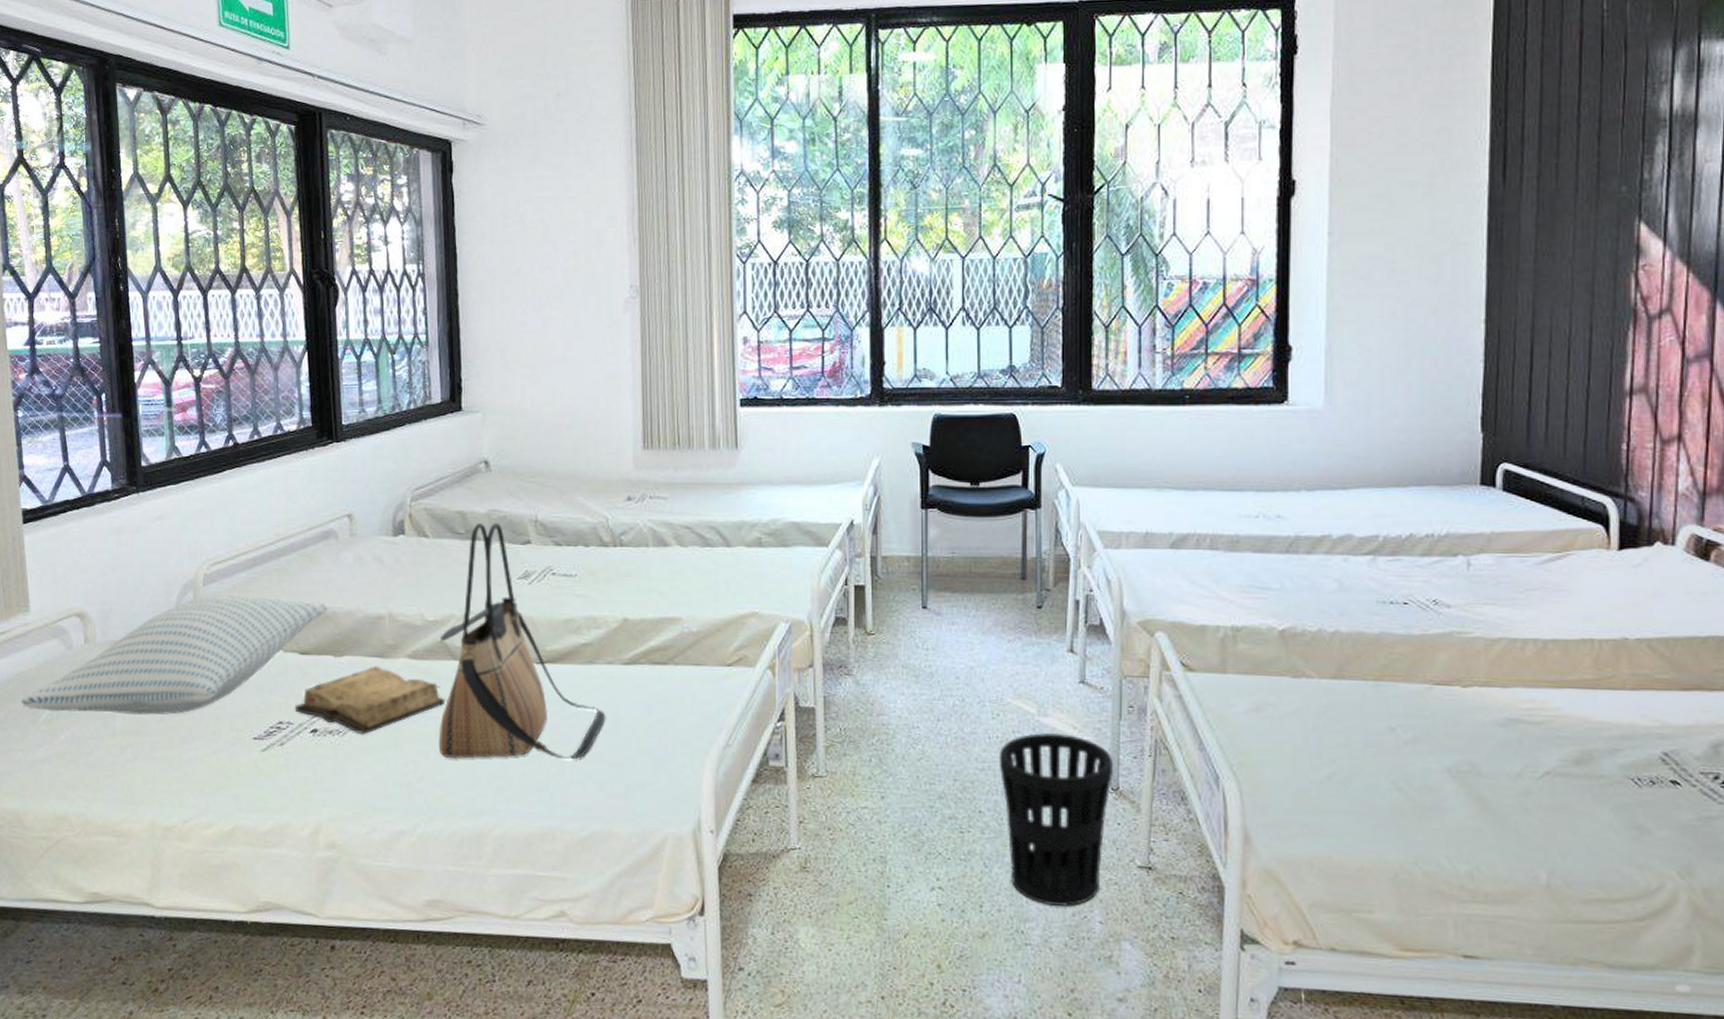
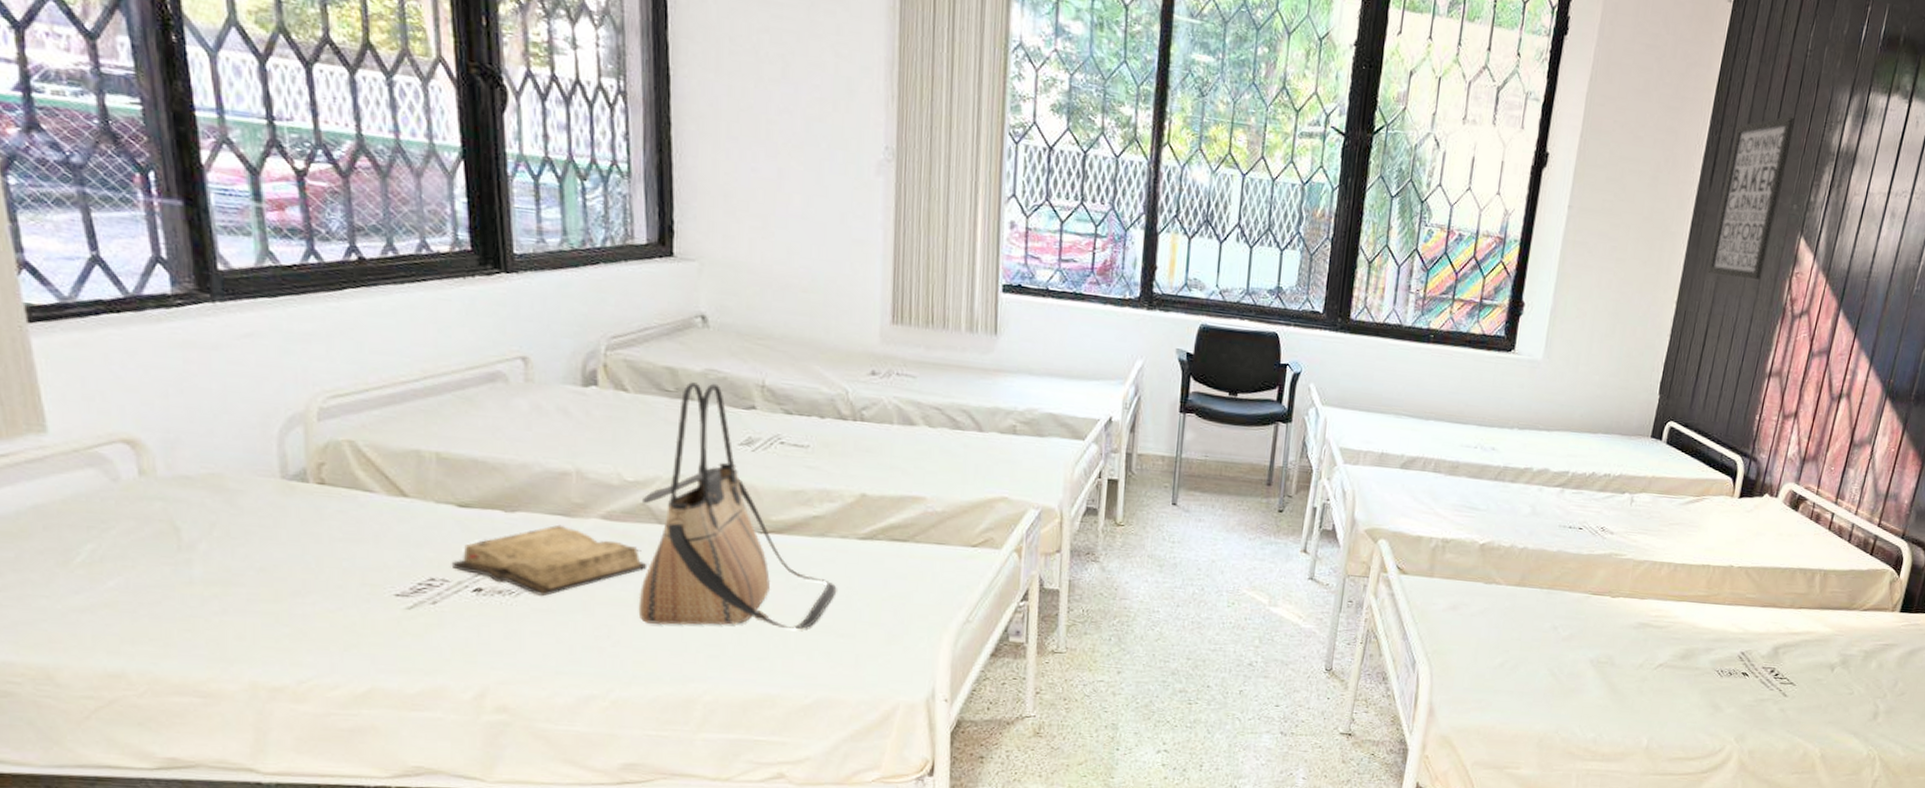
pillow: present [21,595,328,716] -> none [41,433,495,565]
wastebasket: present [998,732,1113,907] -> none [1229,620,1330,766]
wall art: none [1519,87,1603,283] -> present [1707,116,1795,281]

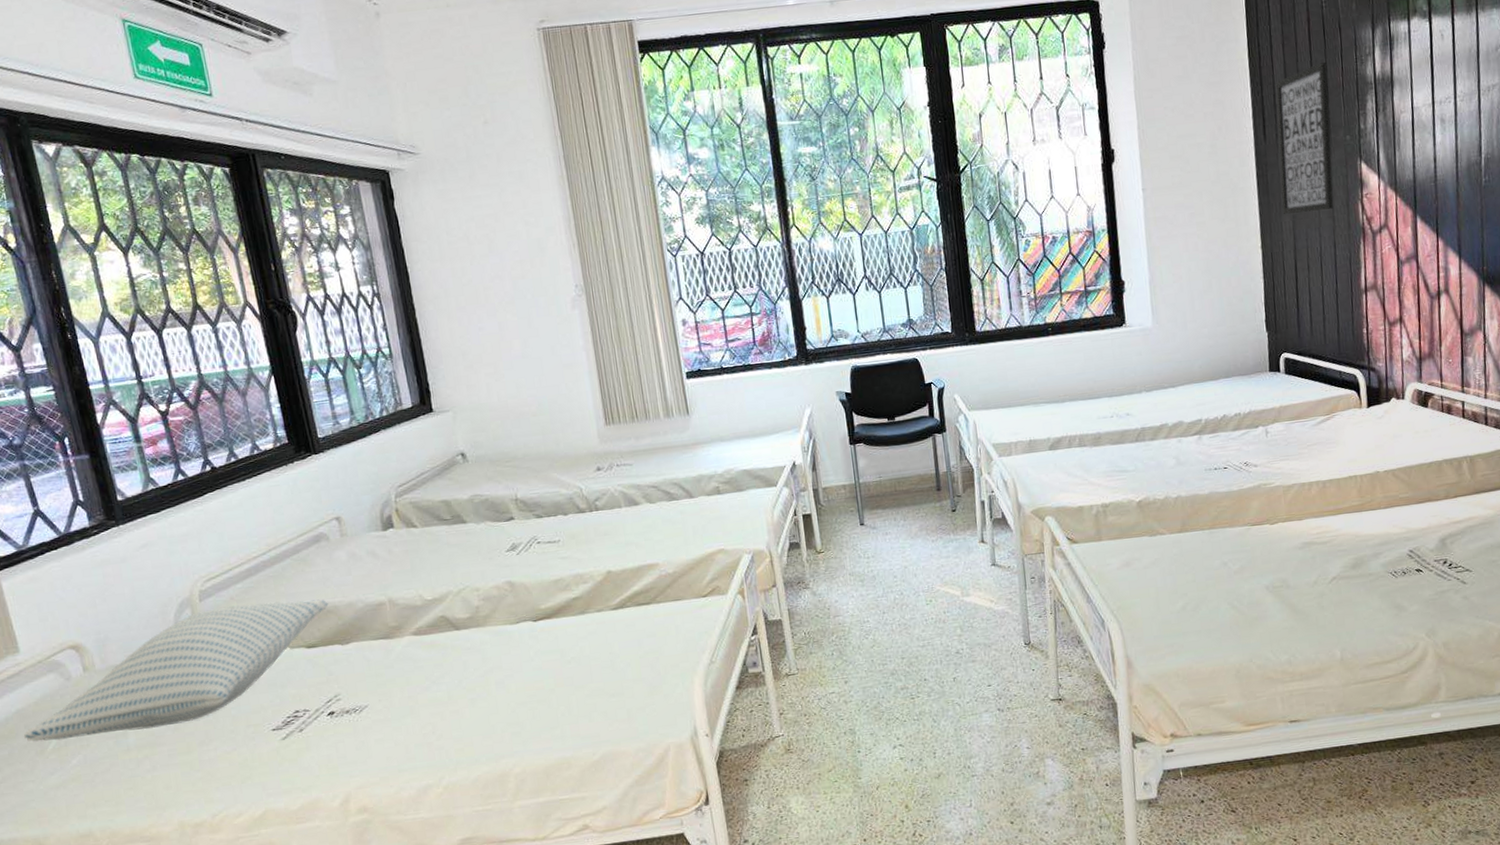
pillow: none [41,433,495,565] -> present [24,599,329,742]
diary: present [451,524,647,597] -> none [308,647,454,709]
tote bag: present [638,382,837,630] -> none [440,505,603,715]

